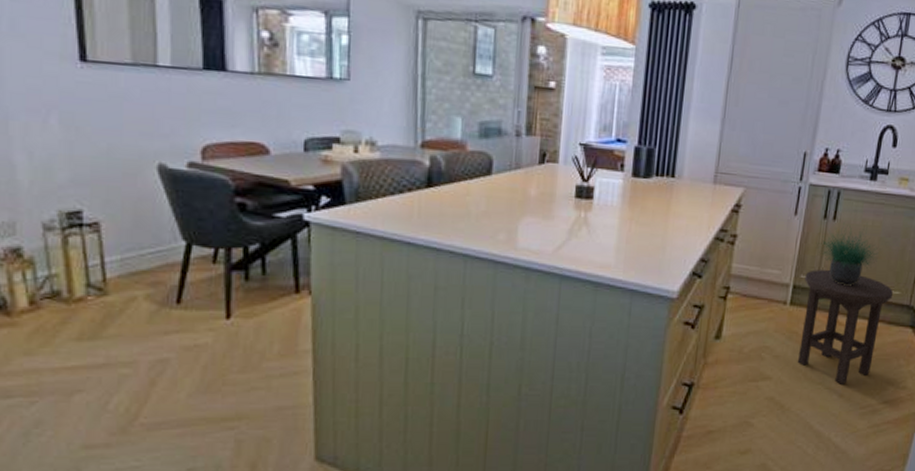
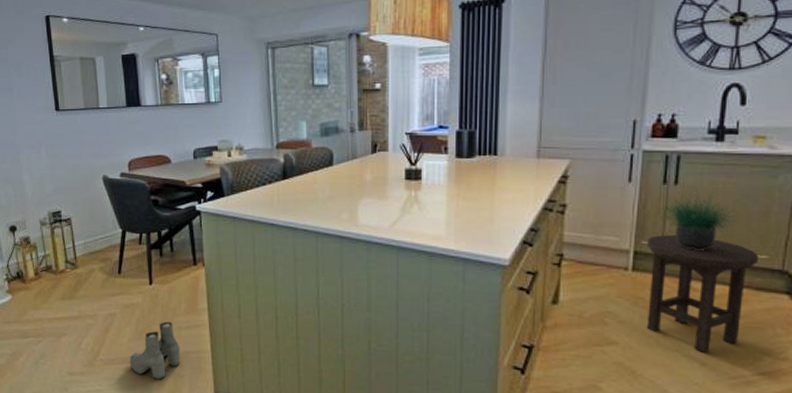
boots: none [189,368,269,446] -> present [130,321,181,379]

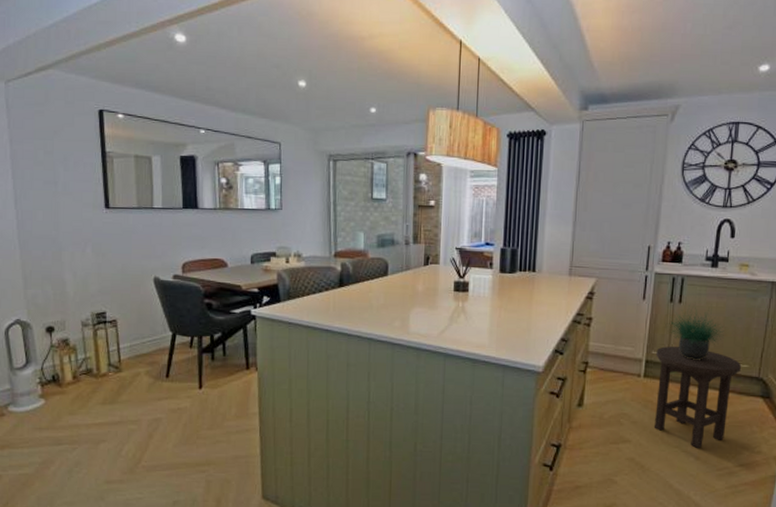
boots: present [130,321,181,379] -> none [175,426,229,485]

